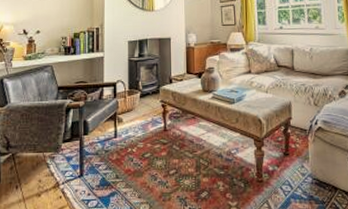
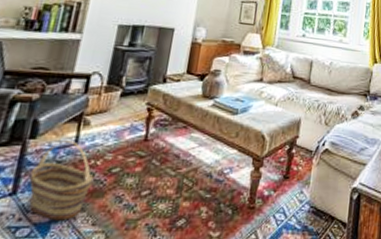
basket: none [90,135,133,195] -> present [29,141,94,221]

